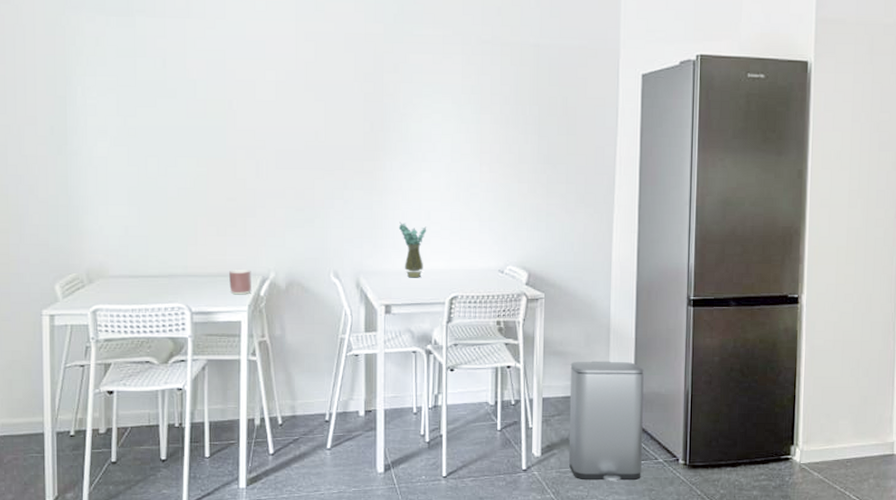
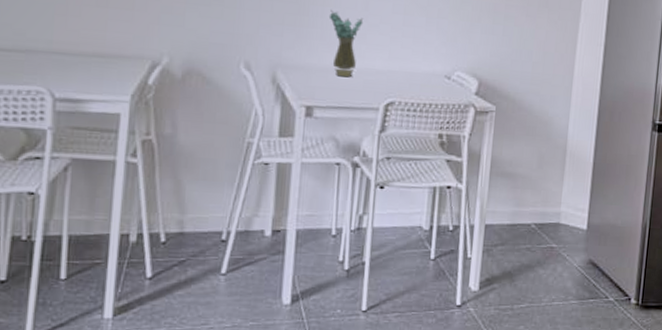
mug: present [229,270,251,295] -> none [107,49,138,82]
pedal bin: present [568,361,644,481] -> none [510,185,600,321]

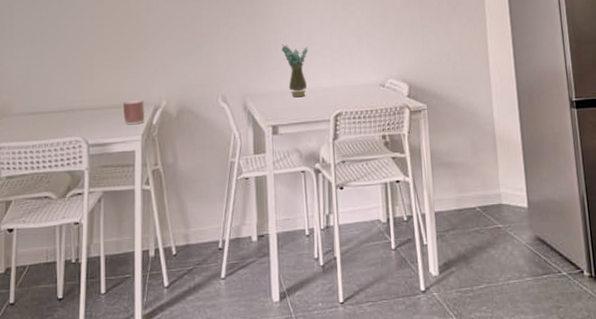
mug: none [107,49,138,82] -> present [123,100,144,125]

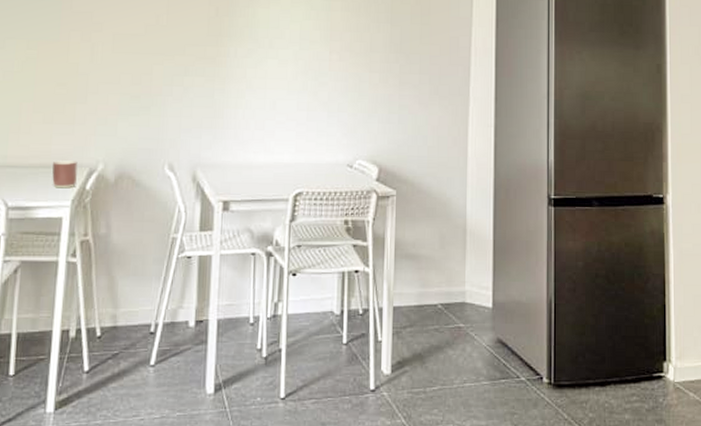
vase: present [281,43,308,98] -> none [241,111,272,172]

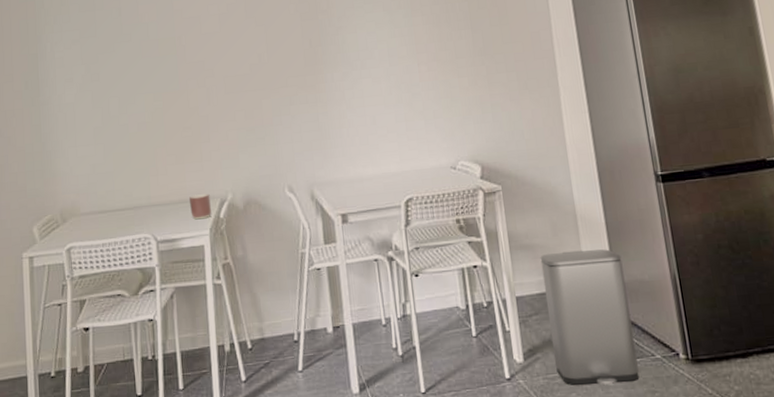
pedal bin: none [421,265,503,403] -> present [540,249,640,385]

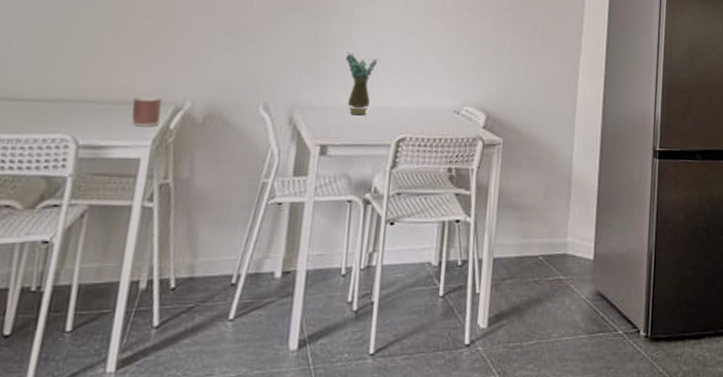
vase: none [346,129,375,185] -> present [345,51,378,116]
pedal bin: present [540,249,640,385] -> none [519,216,606,357]

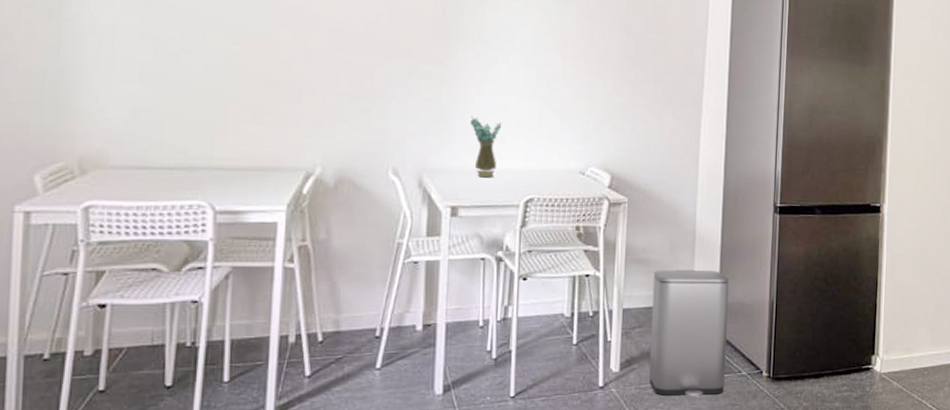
mug: present [131,96,162,127] -> none [264,163,293,192]
pedal bin: none [519,216,606,357] -> present [649,269,729,396]

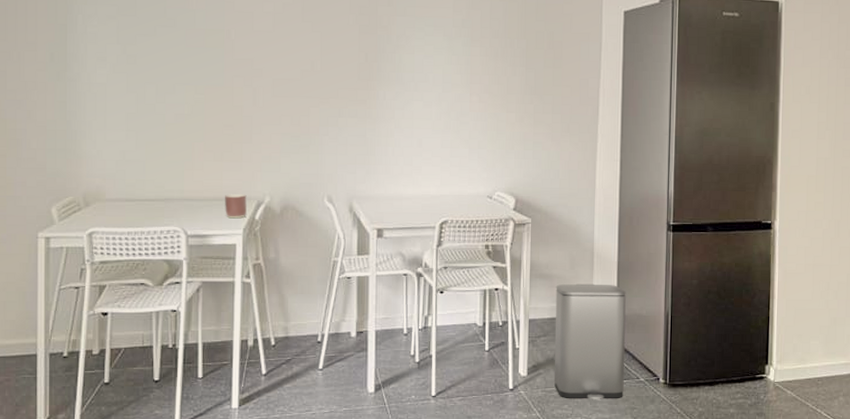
mug: none [264,163,293,192] -> present [225,194,247,219]
vase: present [469,115,502,178] -> none [391,148,419,203]

